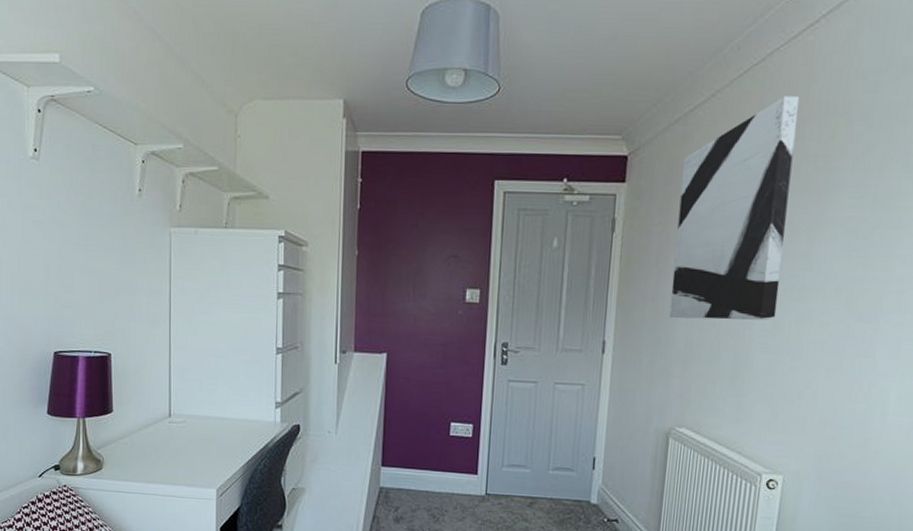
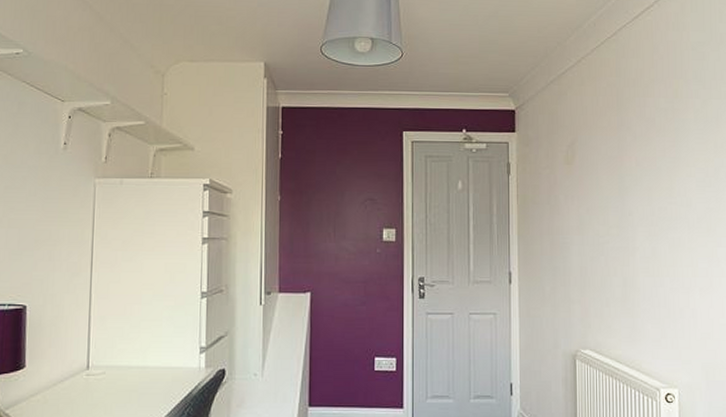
wall art: present [669,96,800,321] -> none [562,62,653,249]

